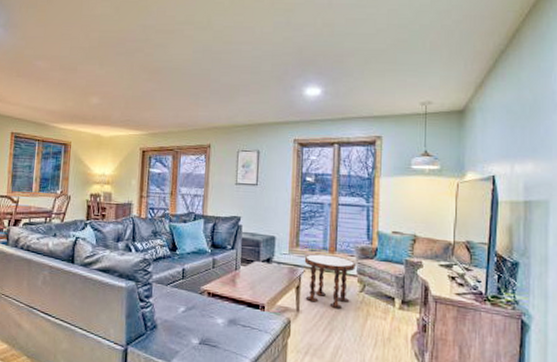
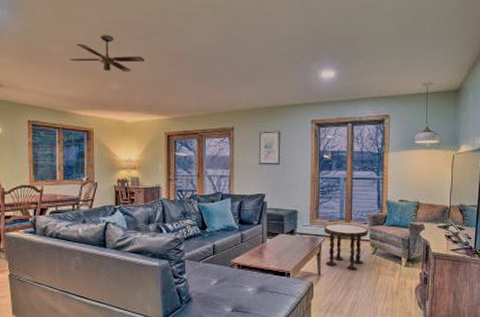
ceiling fan: none [54,50,125,87] -> present [69,34,144,72]

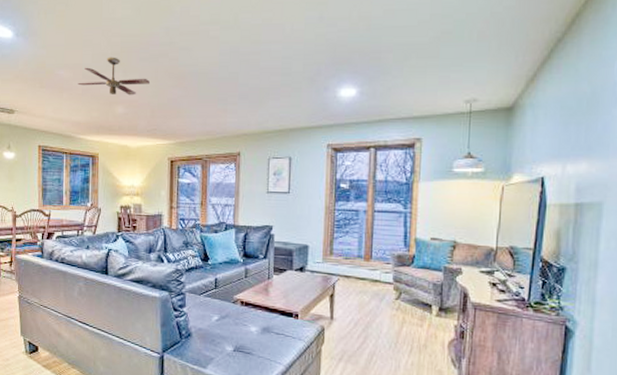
side table: present [324,224,368,270] -> none [338,262,391,316]

